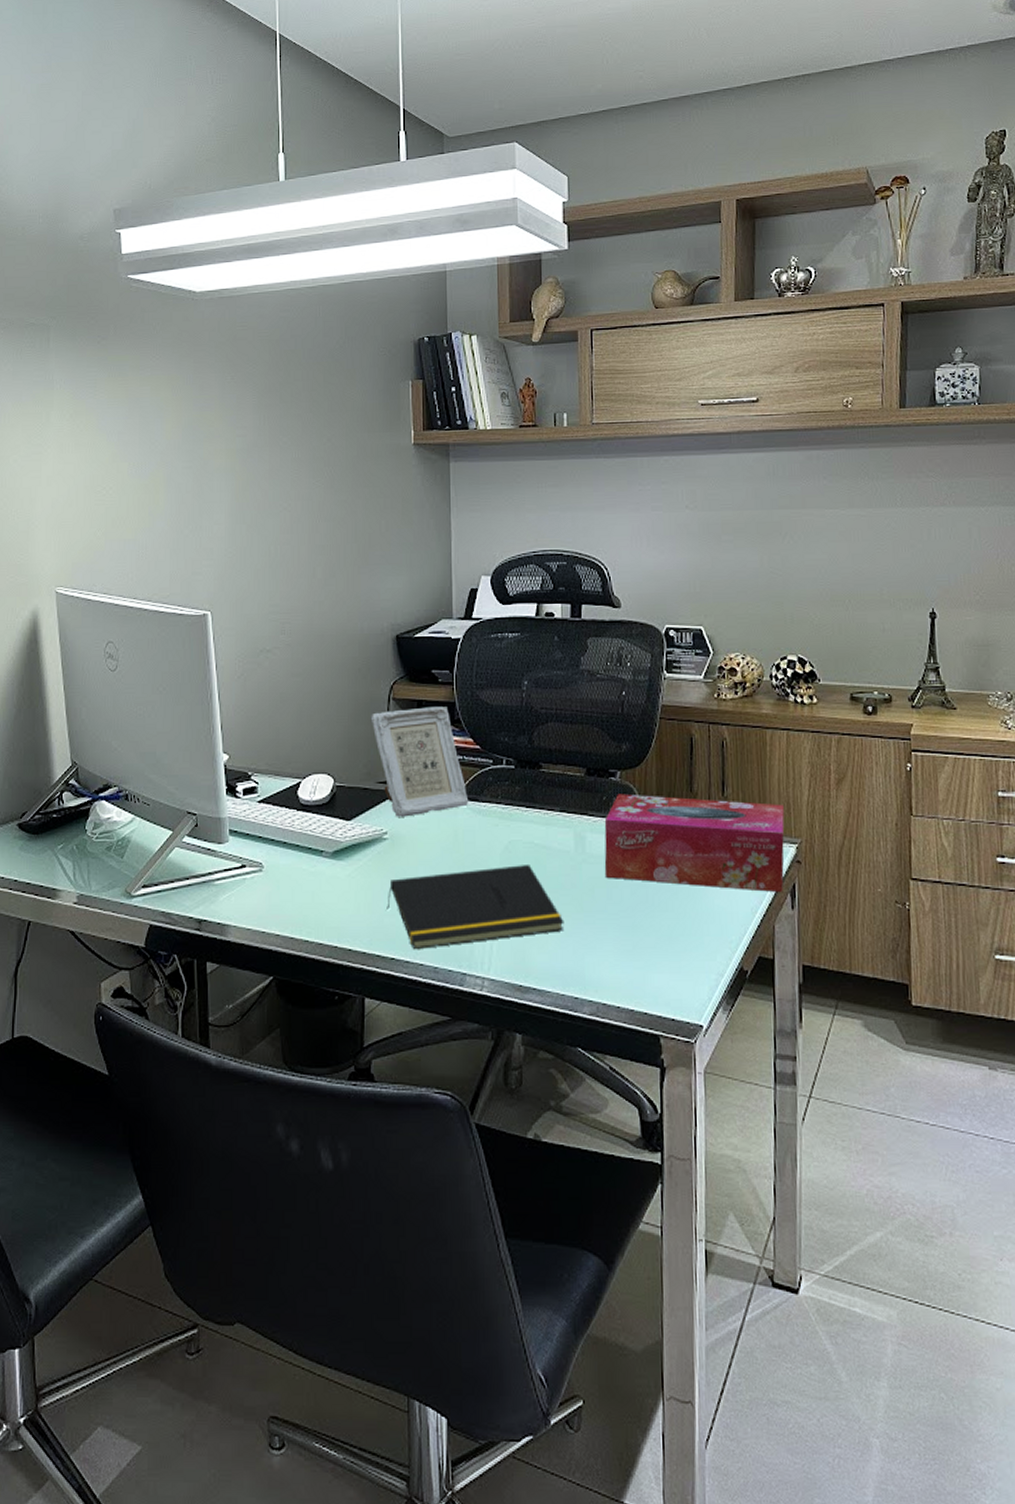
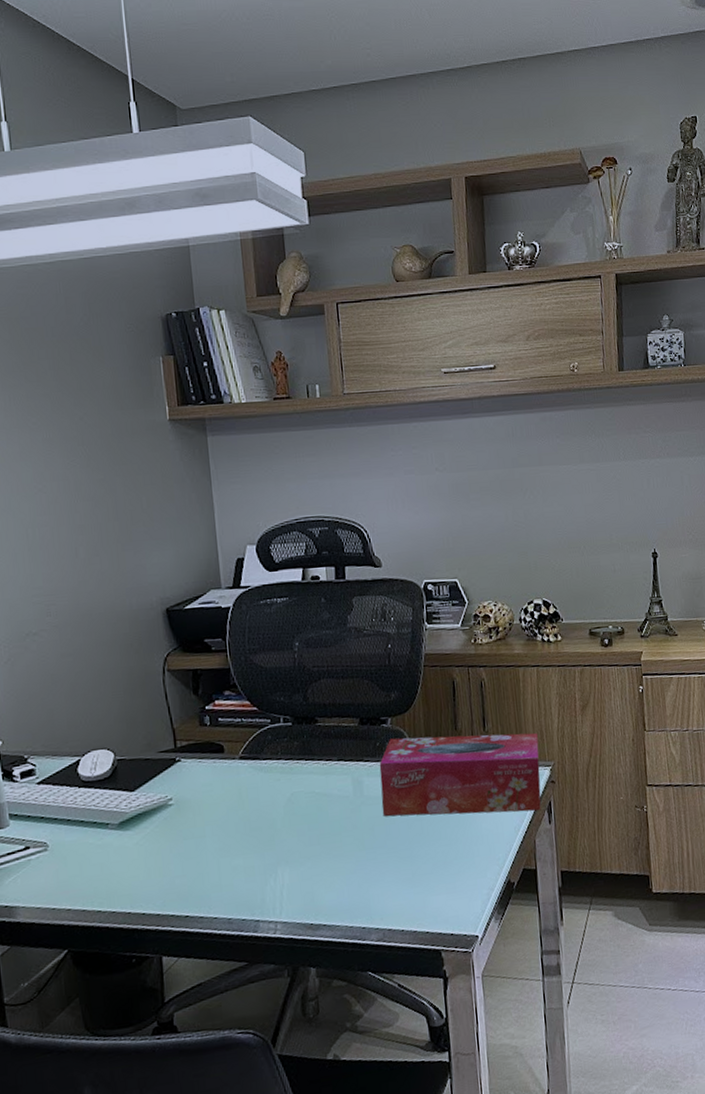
picture frame: present [370,707,469,817] -> none [146,673,250,783]
notepad: present [387,865,564,950] -> none [177,813,349,906]

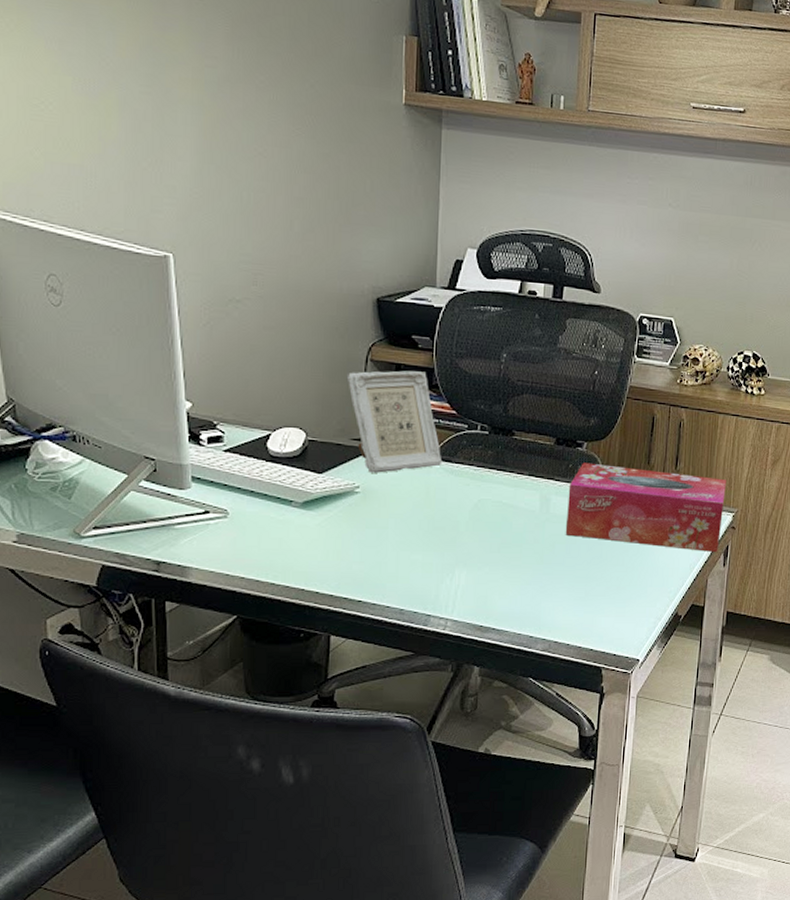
picture frame: none [146,673,250,783] -> present [346,370,443,473]

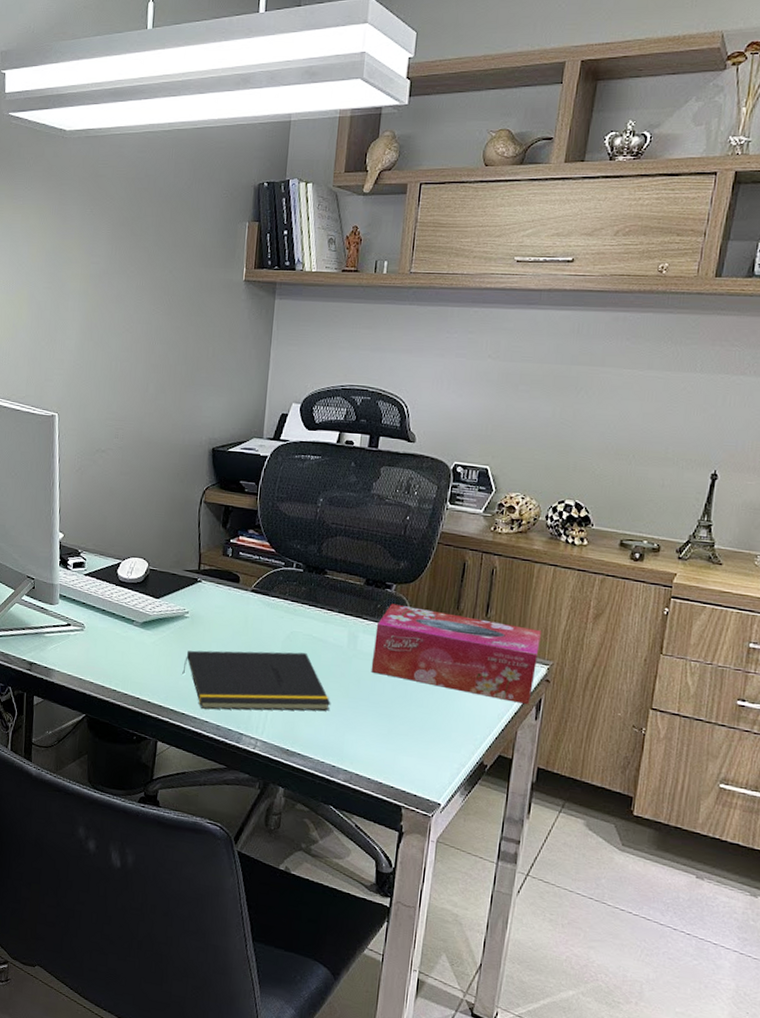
picture frame: present [346,370,443,473] -> none [183,511,261,602]
notepad: none [356,521,525,594] -> present [182,650,331,711]

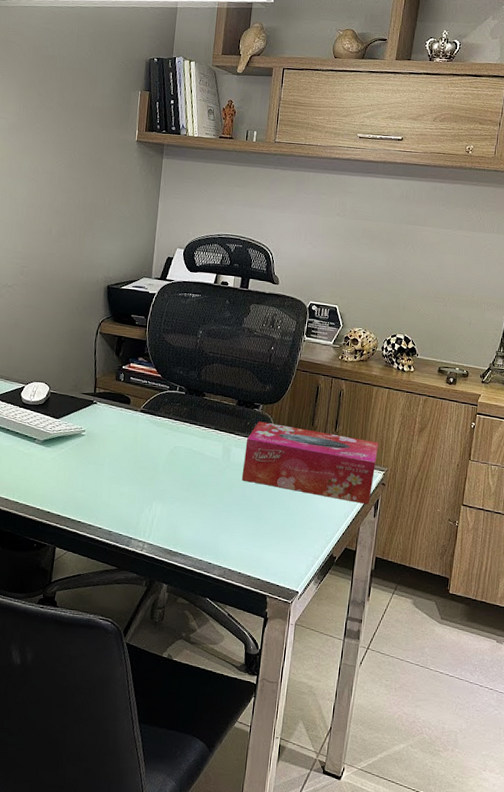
notepad: present [182,650,331,711] -> none [79,464,208,517]

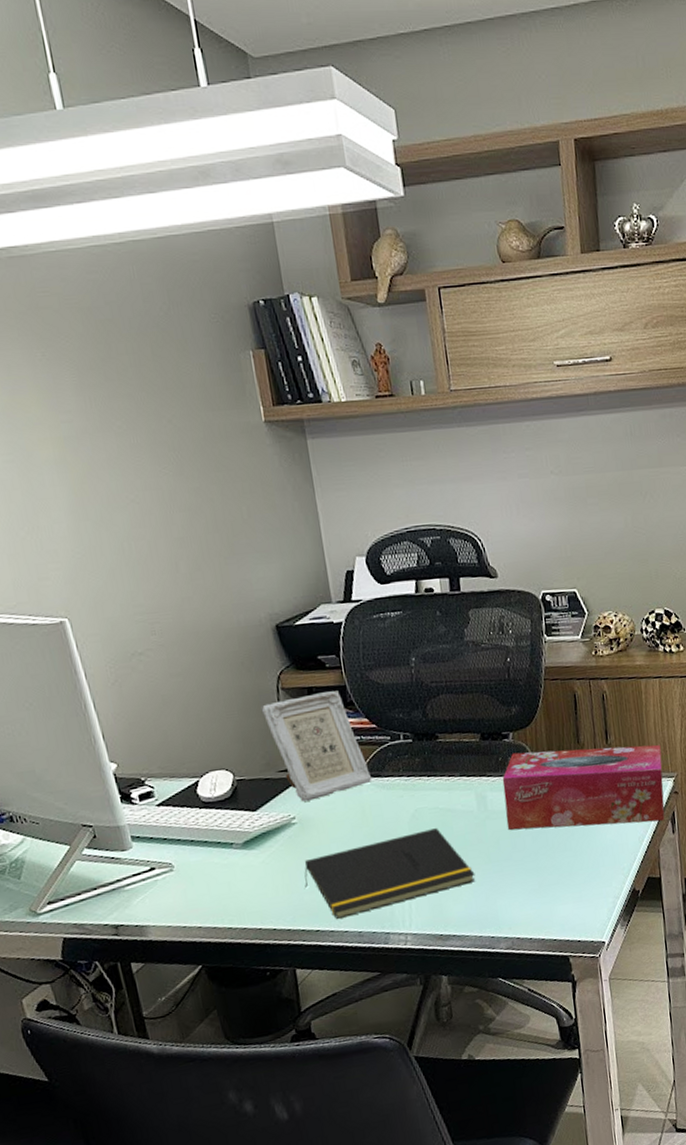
notepad: none [79,464,208,517] -> present [304,828,475,920]
picture frame: none [81,341,148,421] -> present [261,690,372,802]

